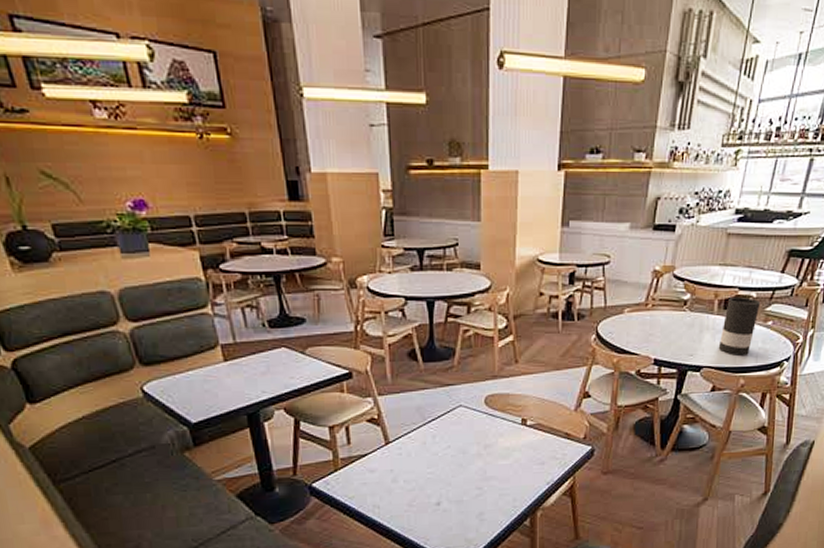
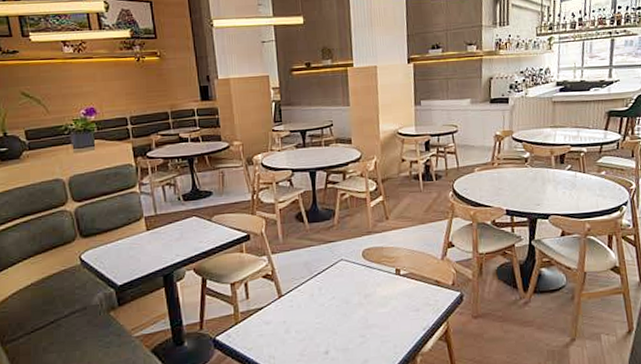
vase: present [718,296,761,355] -> none [561,152,592,203]

